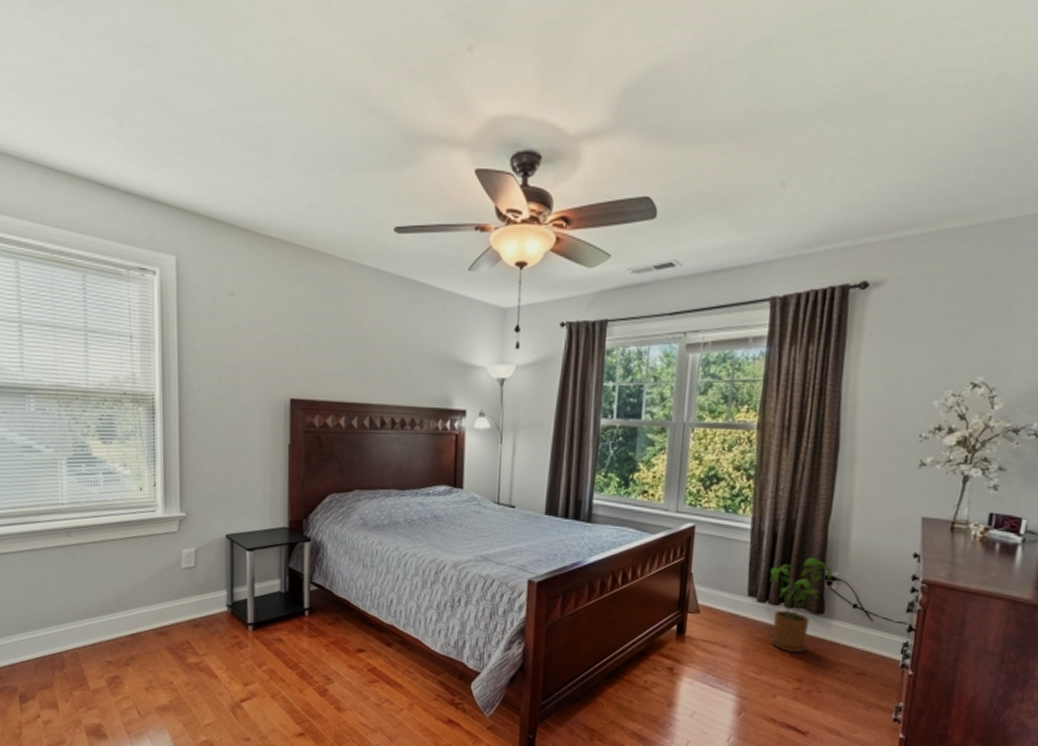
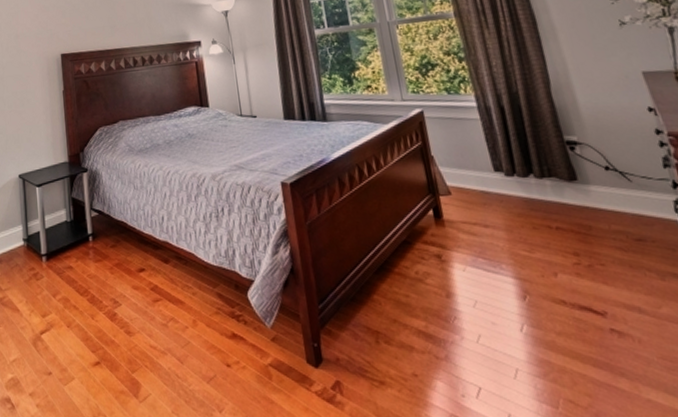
house plant: present [769,556,836,652] -> none [507,124,575,224]

